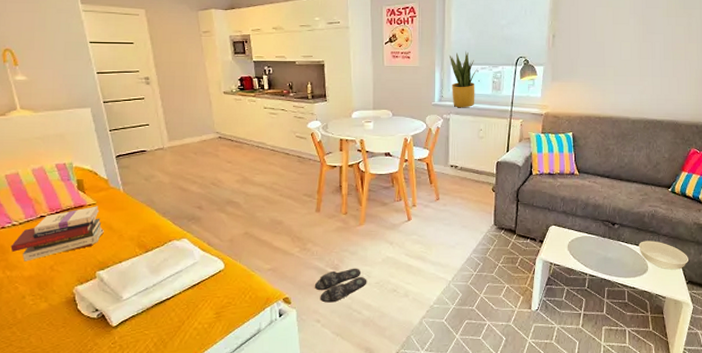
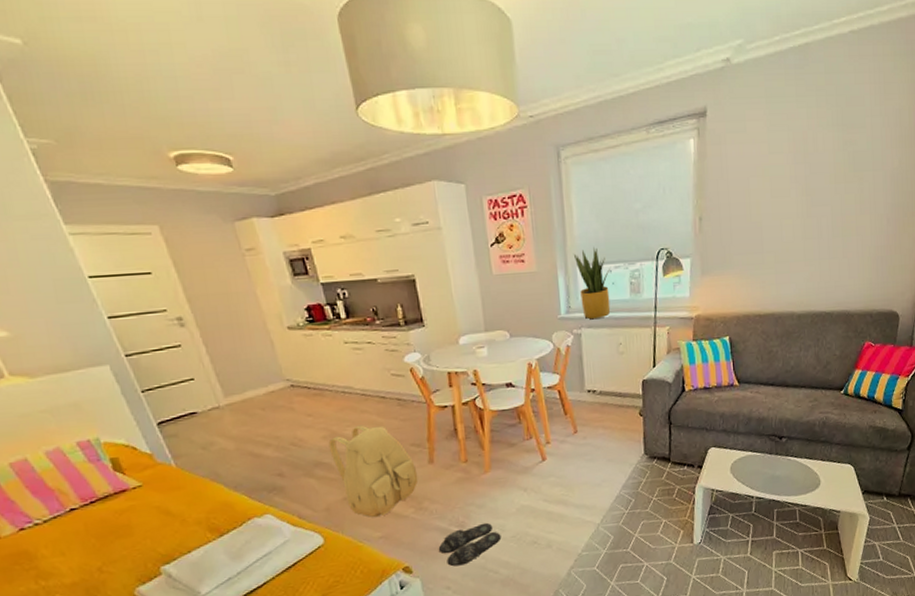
books: present [10,206,104,261] -> none [38,488,160,567]
backpack: none [240,174,306,252] -> present [328,425,419,518]
bowl: present [639,241,688,270] -> none [809,451,864,482]

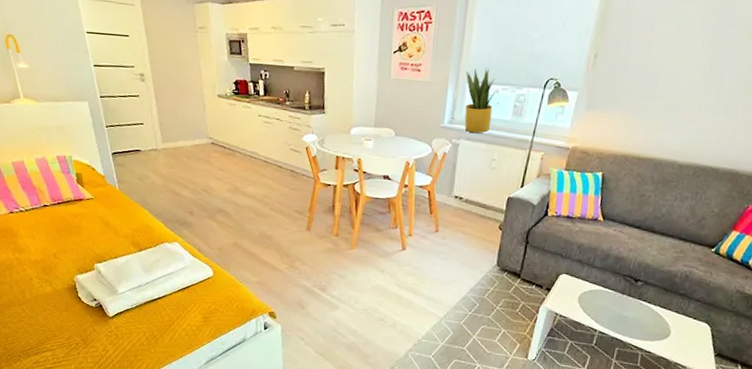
backpack: present [328,425,419,518] -> none [231,186,296,265]
slippers: present [439,522,502,567] -> none [301,291,354,323]

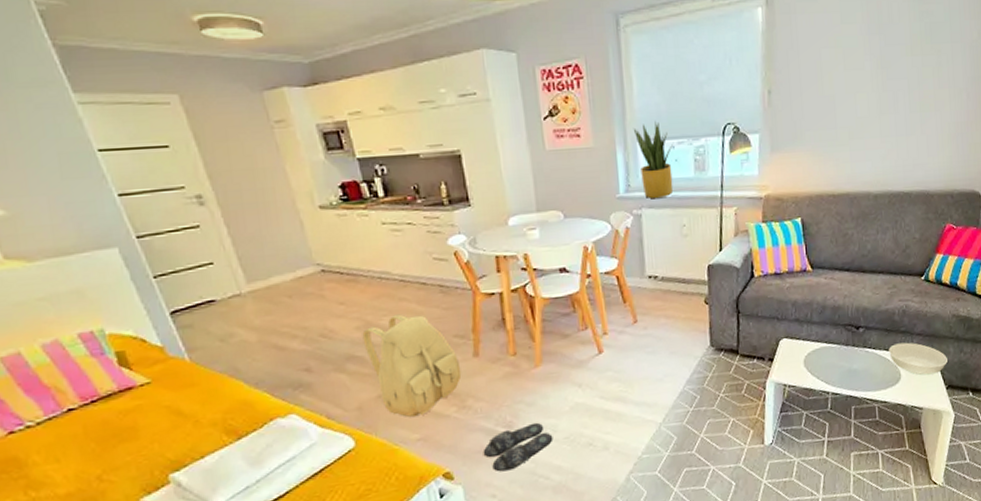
backpack: none [231,186,296,265] -> present [362,314,462,418]
slippers: none [301,291,354,323] -> present [484,422,553,472]
bowl: none [663,303,722,340] -> present [889,342,947,376]

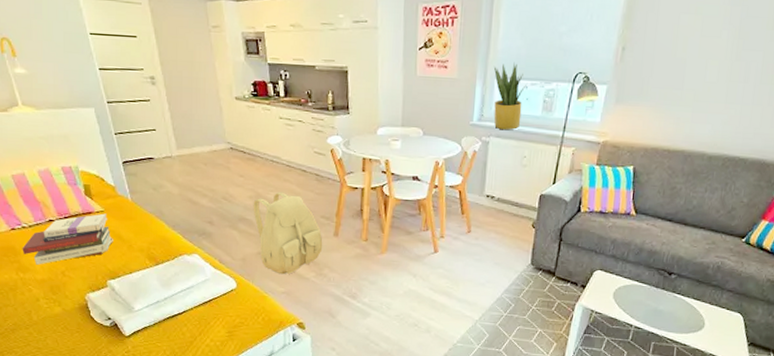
books: none [29,385,170,475] -> present [22,213,113,265]
slippers: present [484,422,553,472] -> none [331,298,387,332]
bowl: present [889,342,947,376] -> none [697,295,755,330]

